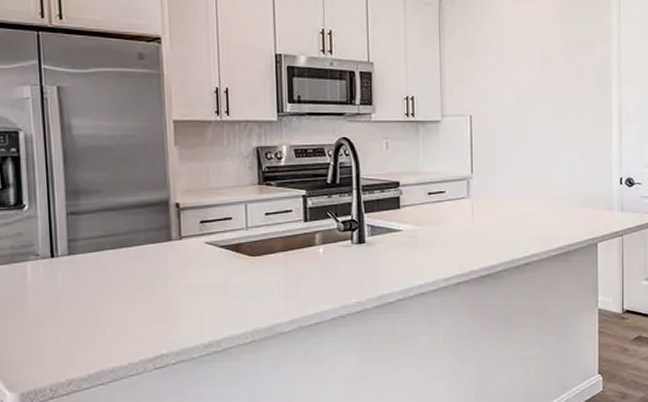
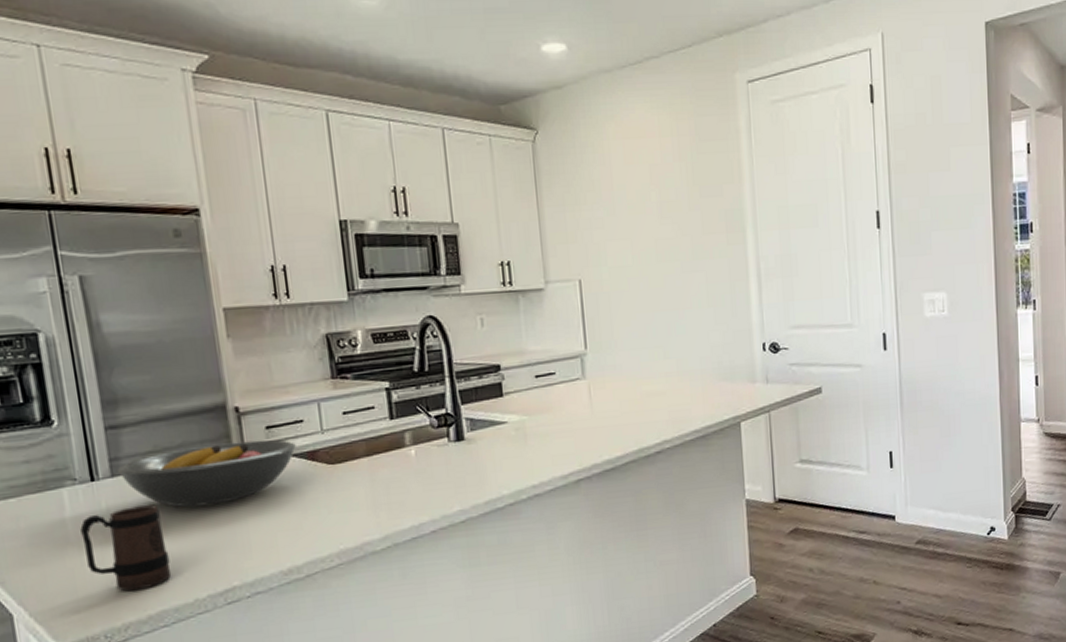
mug: none [38,281,111,353] -> present [80,505,172,592]
fruit bowl: none [74,232,224,285] -> present [118,439,296,508]

